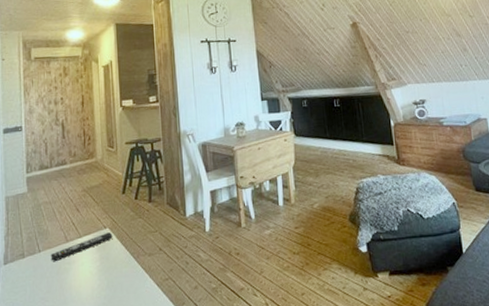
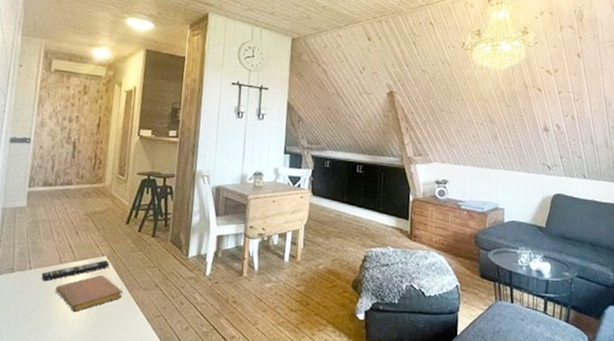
notebook: none [66,247,129,287] -> present [55,274,122,312]

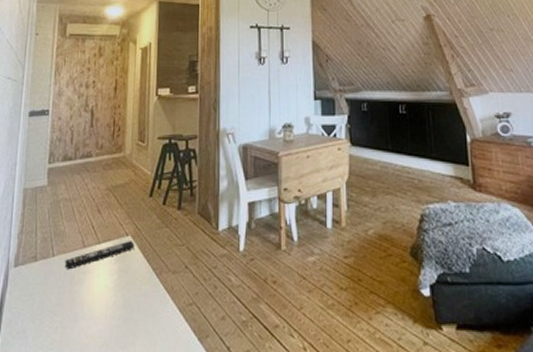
notebook: present [55,274,122,312] -> none [80,258,150,303]

